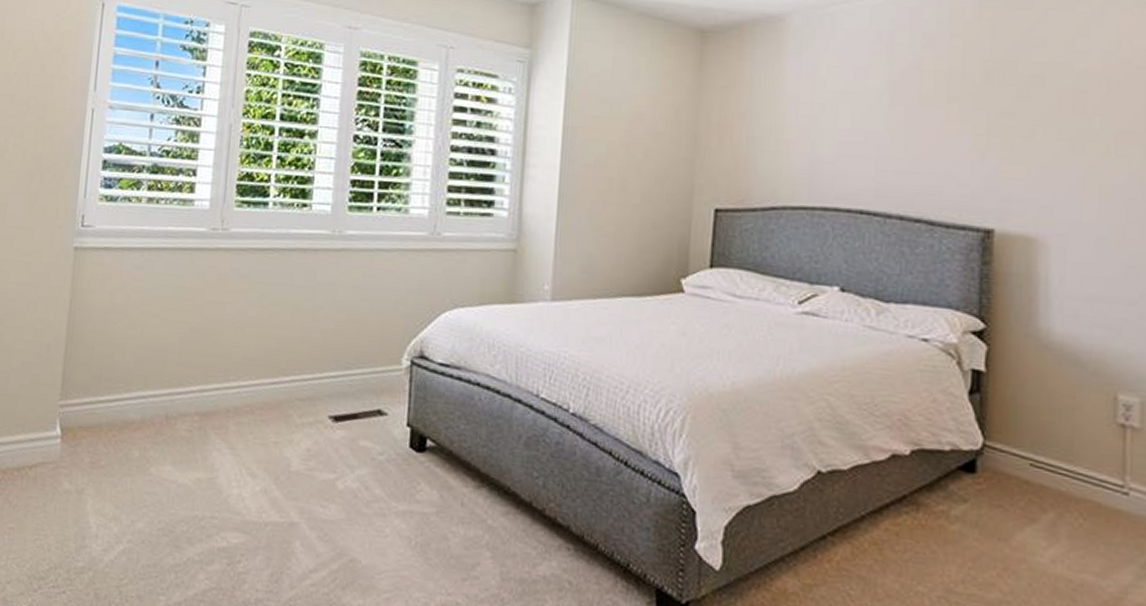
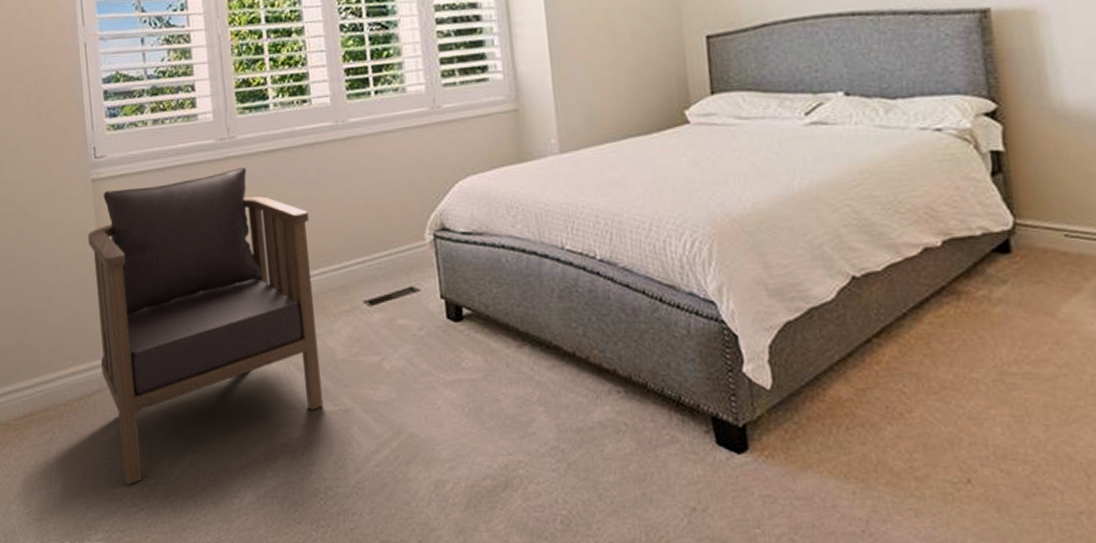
armchair: none [48,261,289,566] -> present [88,168,324,486]

